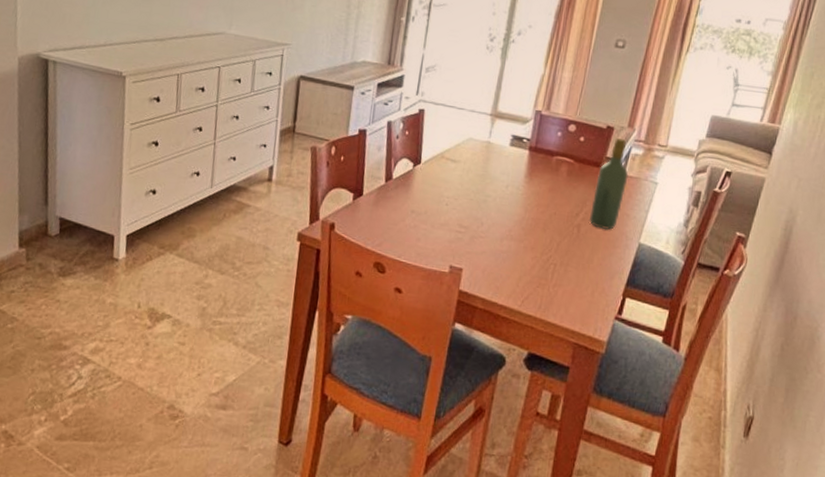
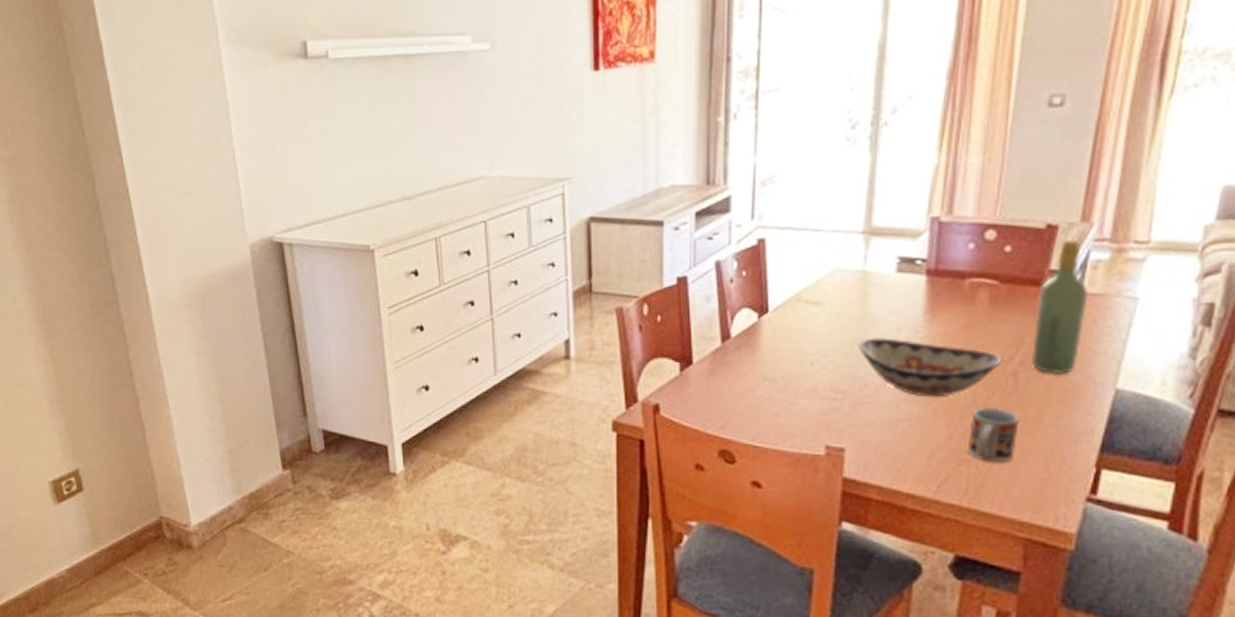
decorative bowl: none [479,190,572,238] -> present [859,337,1003,398]
cup: none [544,247,579,288] -> present [969,408,1019,462]

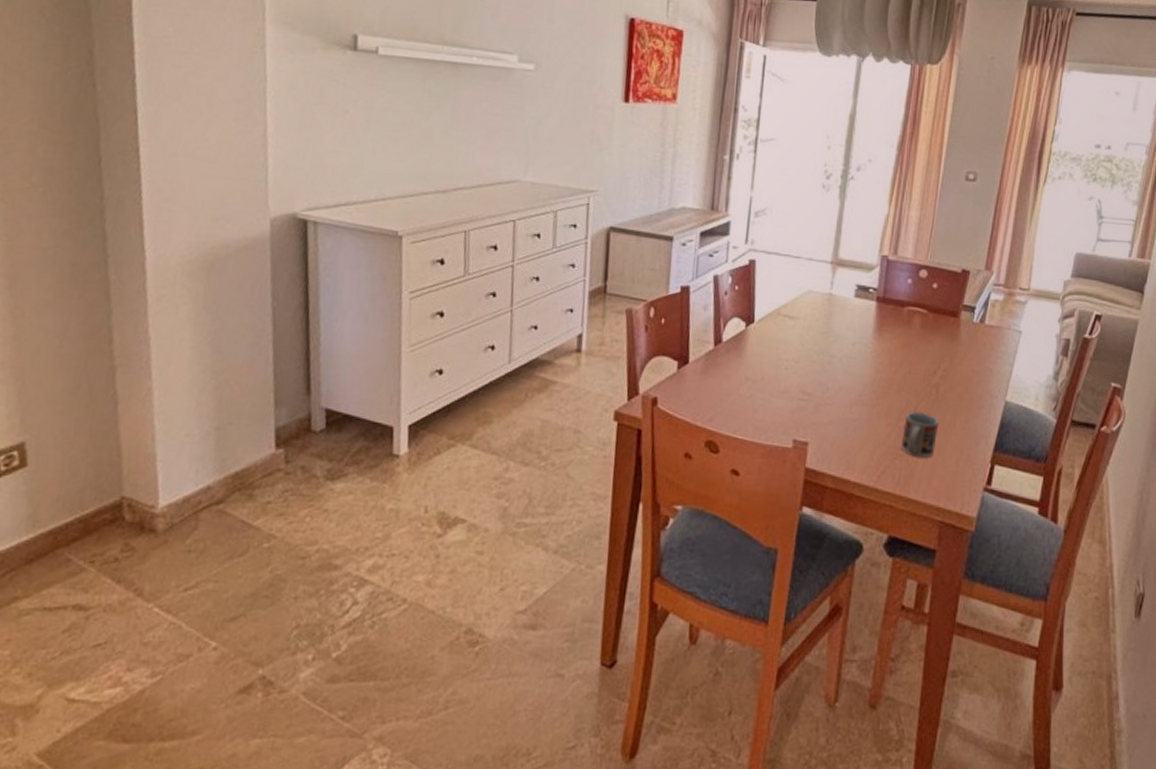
decorative bowl: present [859,337,1003,398] -> none [823,349,929,403]
wine bottle: present [1030,240,1089,376] -> none [948,283,989,389]

